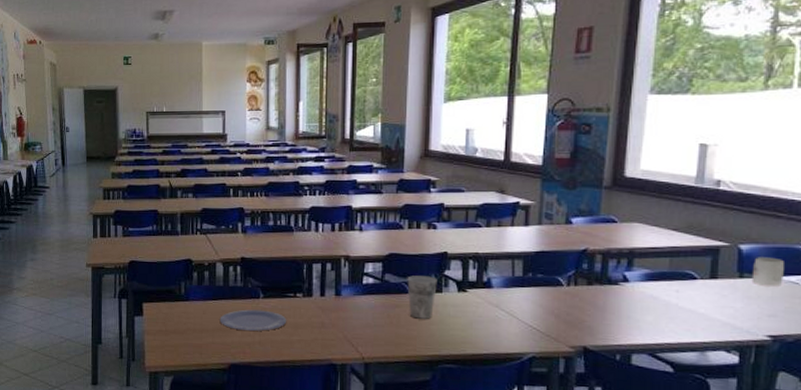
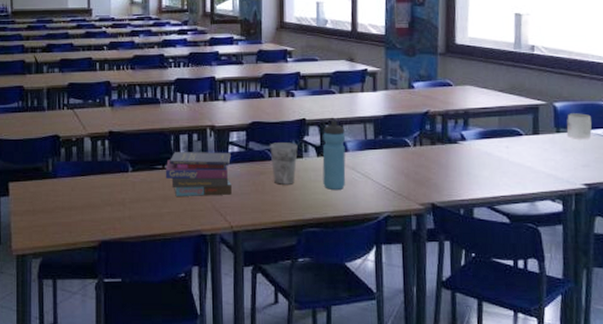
plate: present [219,309,287,332] -> none [89,184,156,206]
books: none [296,281,365,326] -> present [165,152,232,196]
water bottle: none [463,255,490,327] -> present [322,121,346,190]

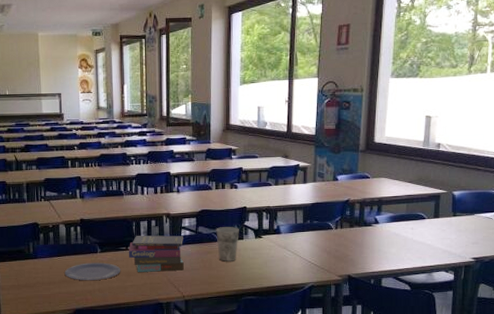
plate: none [89,184,156,206] -> present [64,262,121,281]
water bottle: present [322,121,346,190] -> none [259,208,279,265]
mug: present [566,113,592,140] -> none [461,200,482,223]

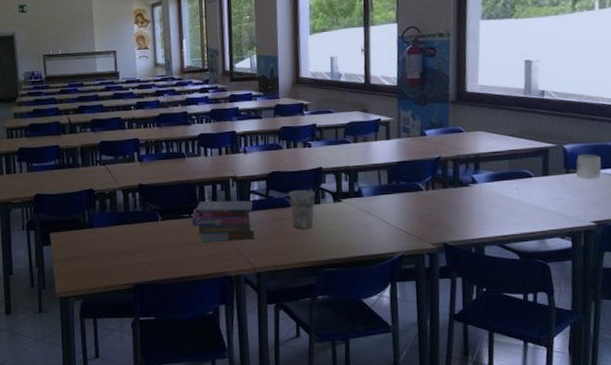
plate: present [64,262,121,281] -> none [122,231,185,252]
mug: none [461,200,482,223] -> present [575,154,601,180]

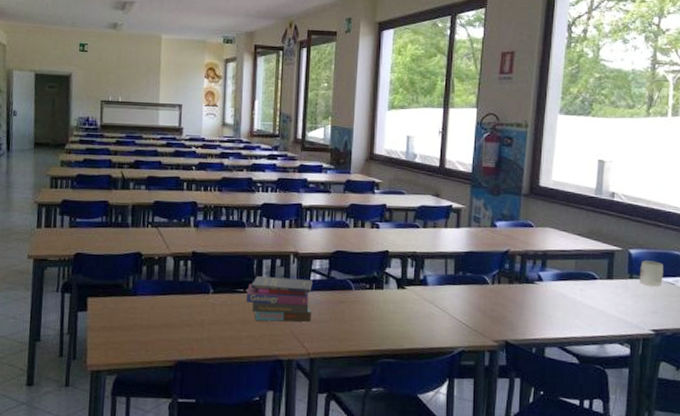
cup: present [289,190,315,229] -> none [351,273,379,315]

